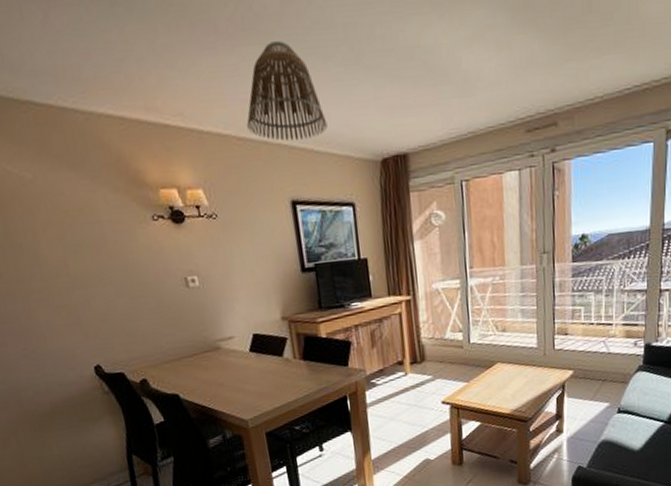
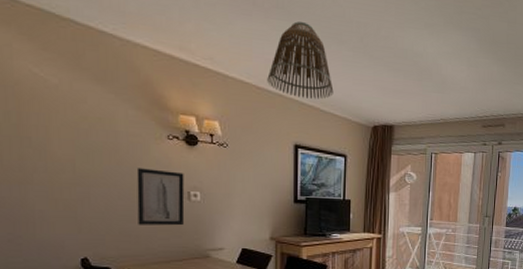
wall art: none [128,256,187,323] -> present [136,168,185,226]

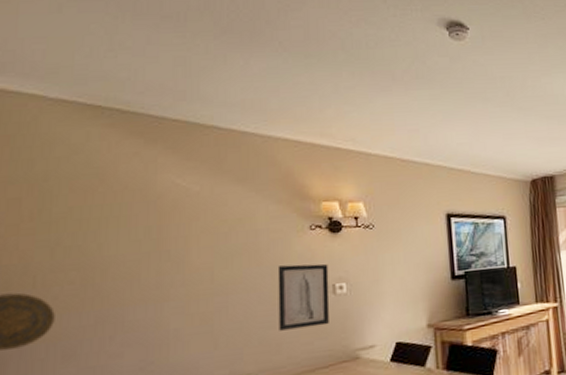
lamp shade: present [267,21,334,99] -> none [412,87,484,164]

